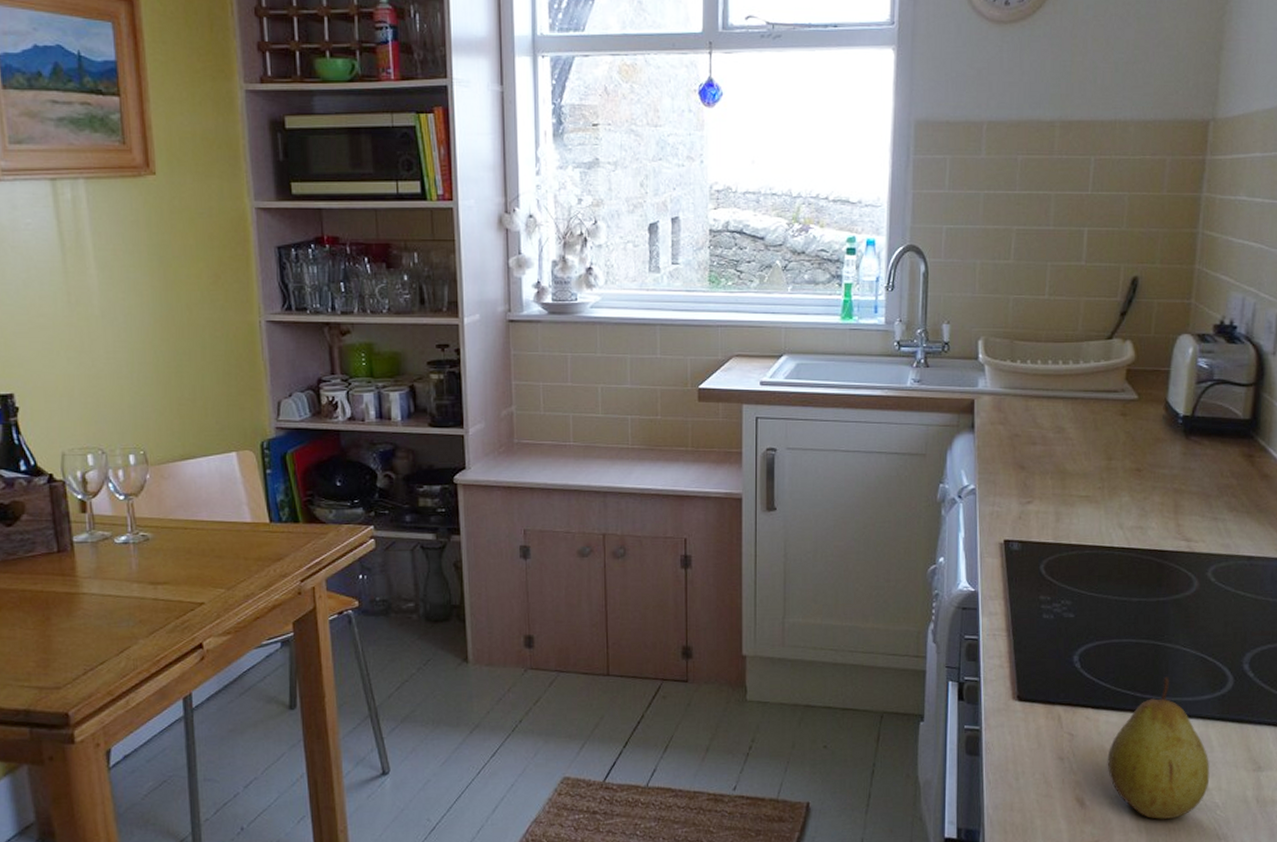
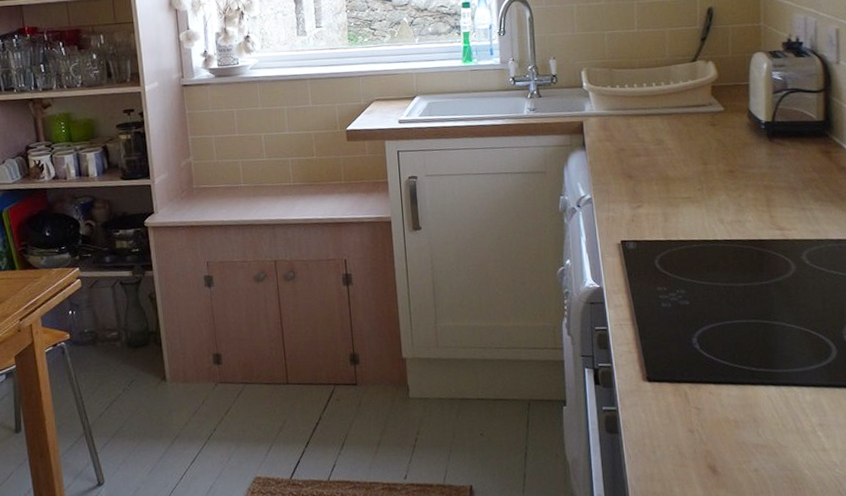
fruit: present [1107,677,1210,819] -> none [732,351,826,480]

